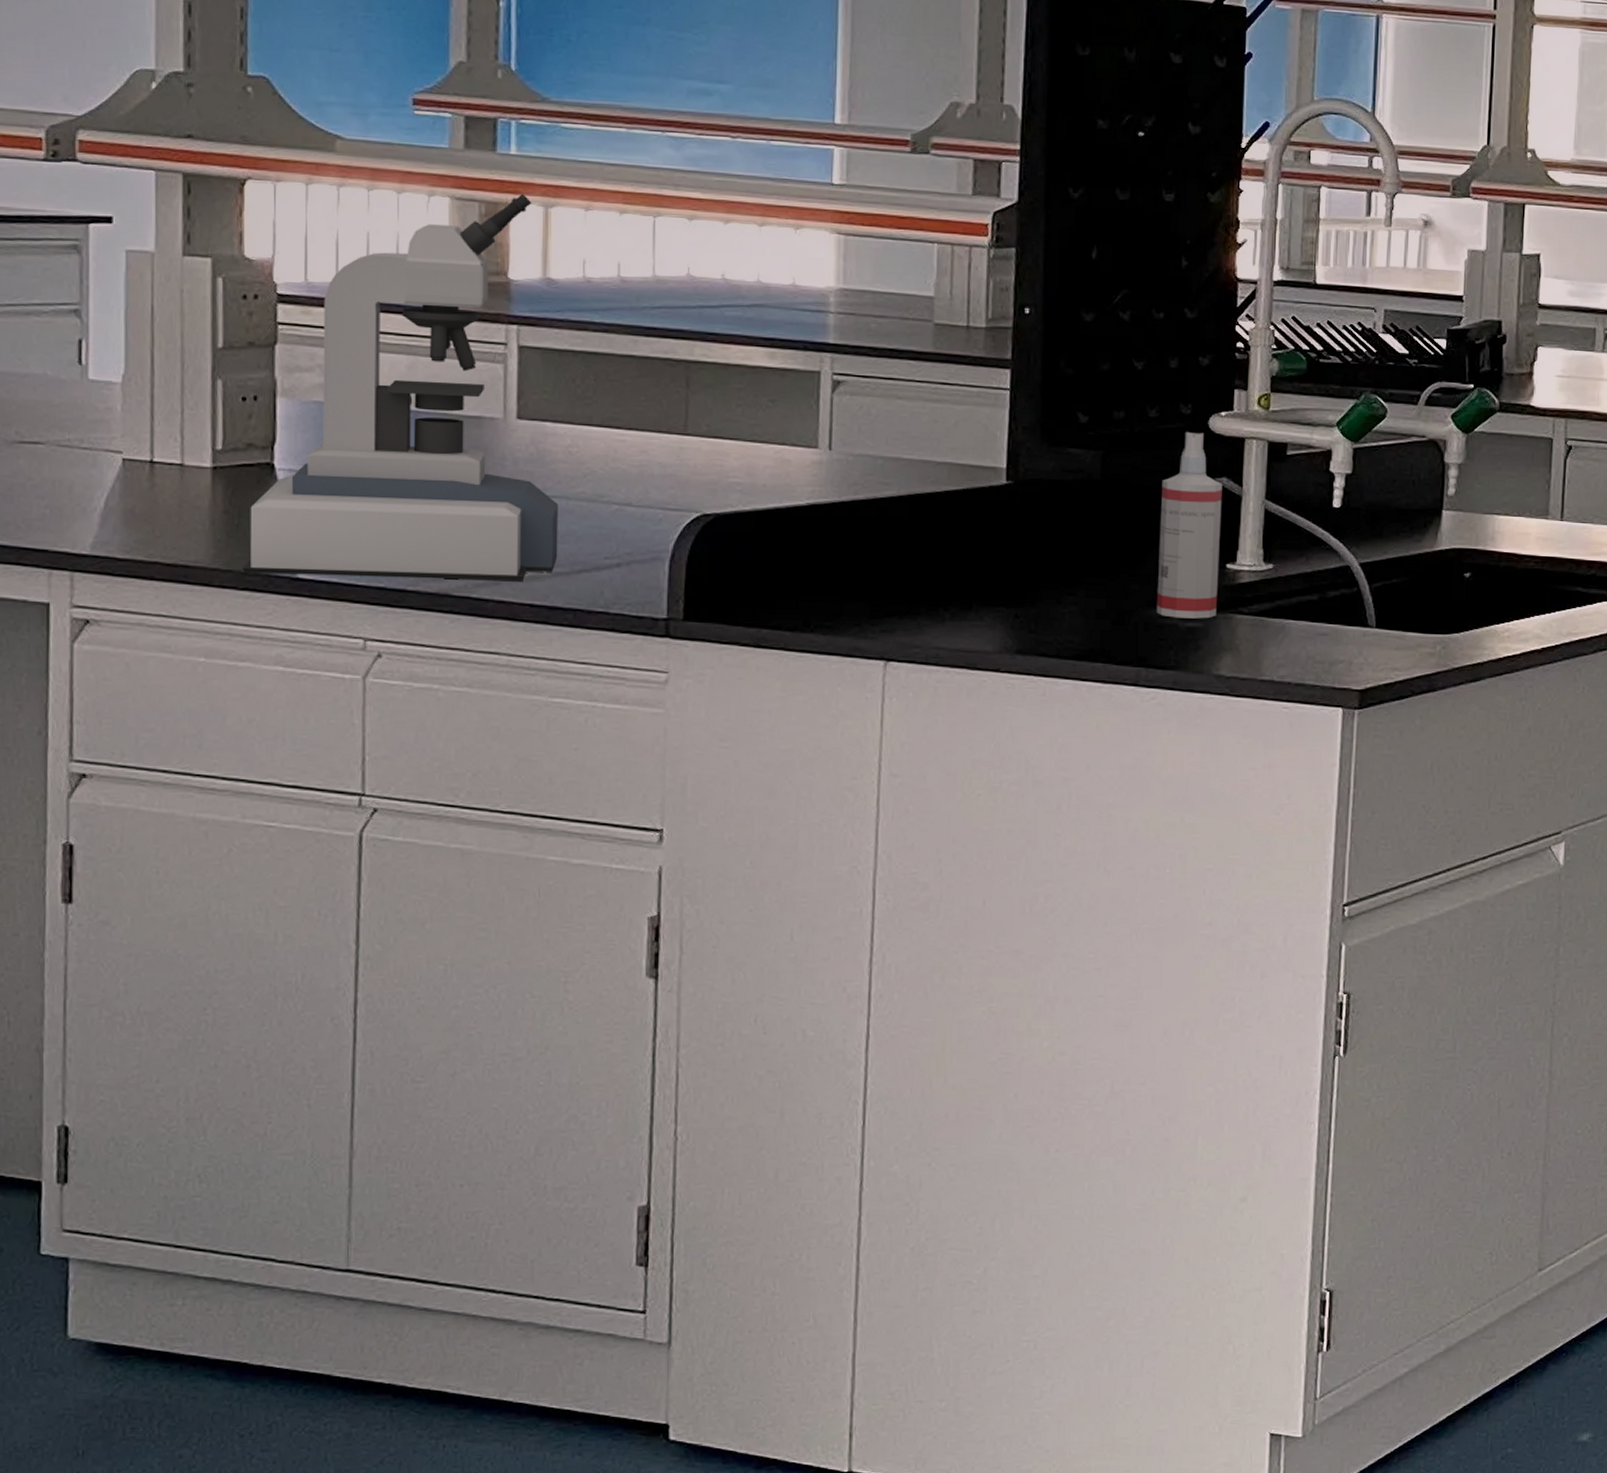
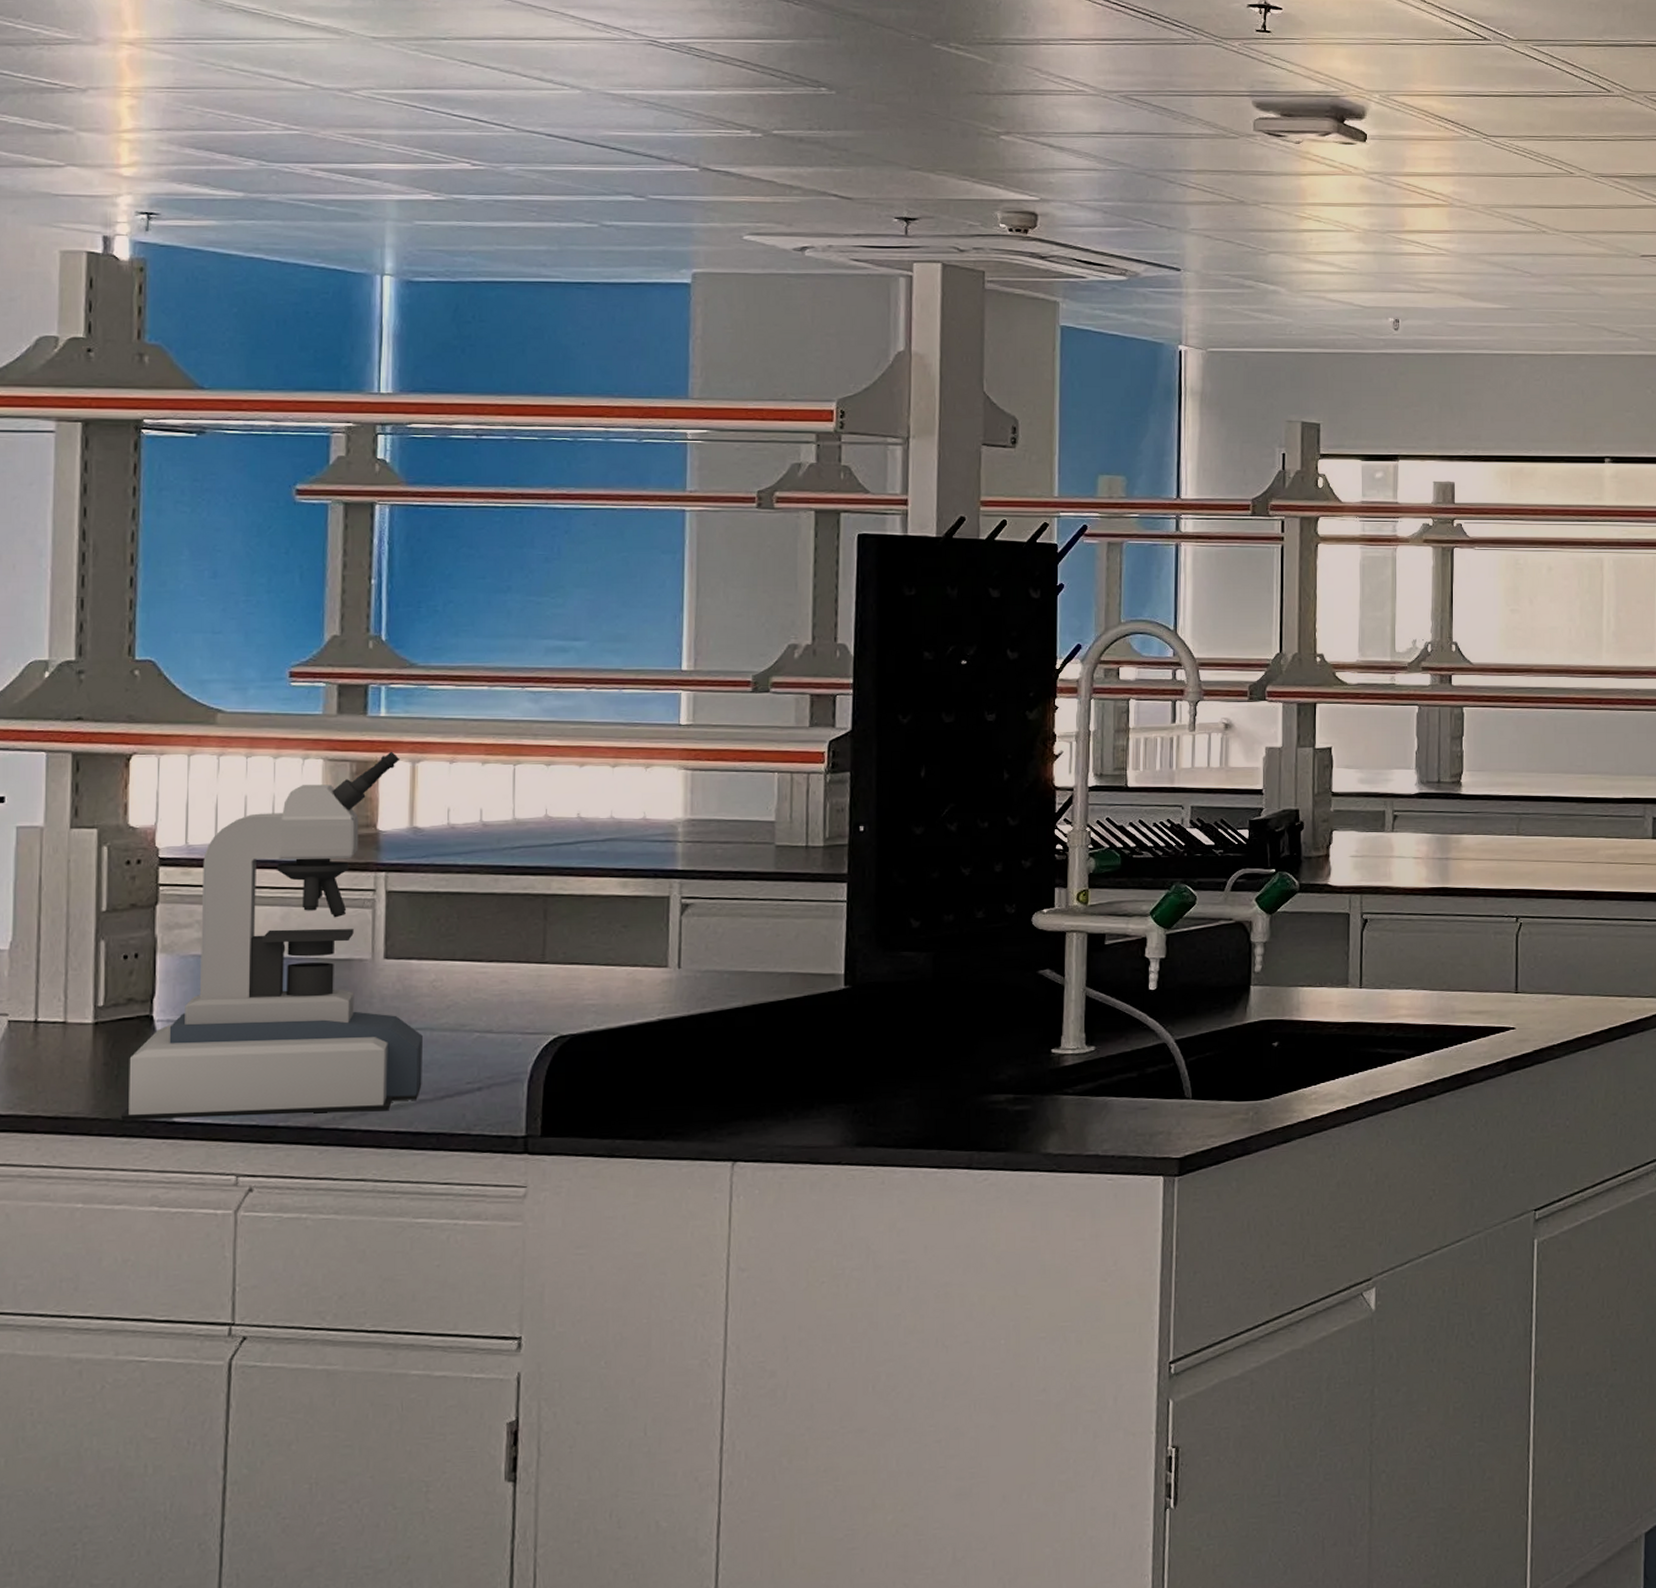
spray bottle: present [1156,432,1222,619] -> none [987,929,1046,1103]

